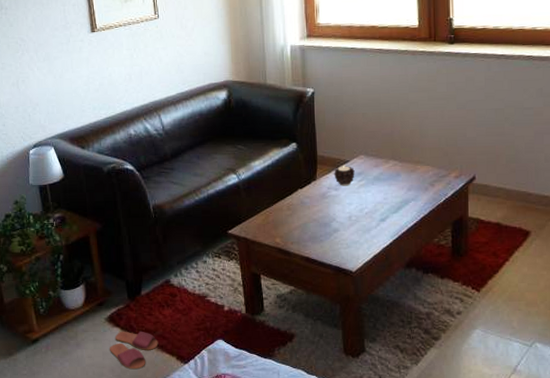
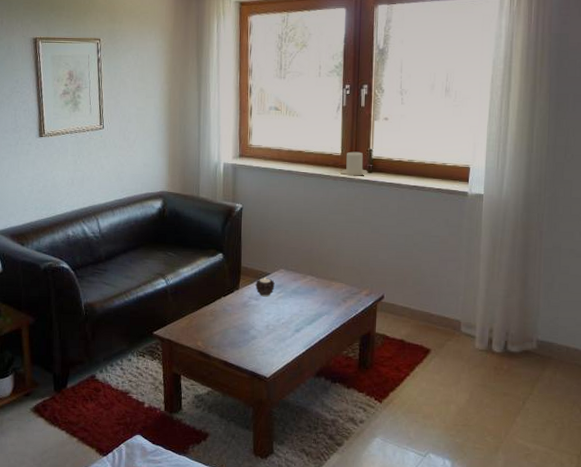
slippers: present [110,331,159,370] -> none [33,421,80,460]
candle: none [419,22,450,50] -> present [341,151,369,177]

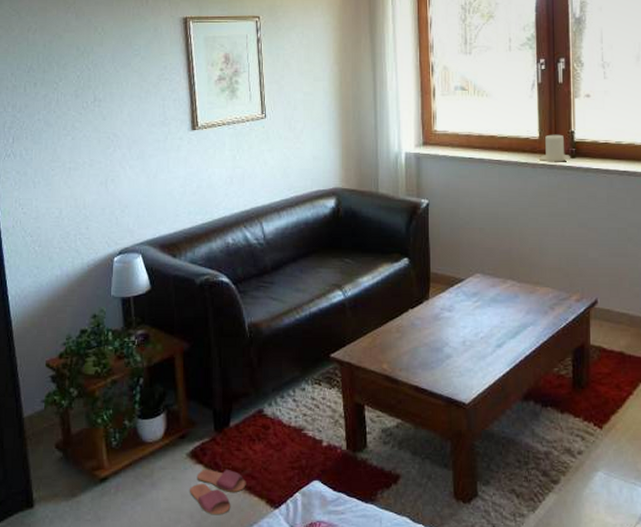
slippers: none [33,421,80,460] -> present [190,469,246,515]
candle: present [255,278,275,297] -> none [448,285,470,307]

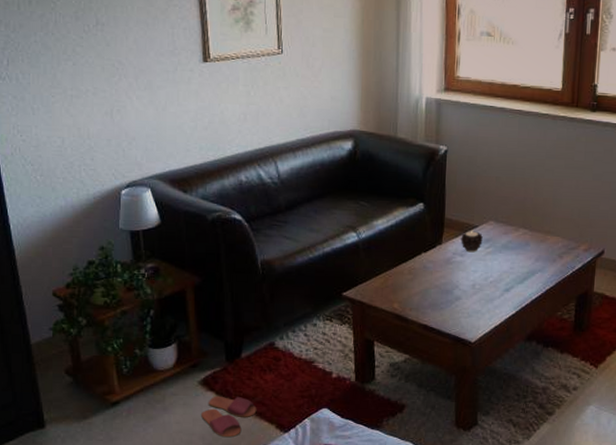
candle: none [448,285,470,307] -> present [461,231,483,253]
candle: present [540,134,571,163] -> none [561,86,592,116]

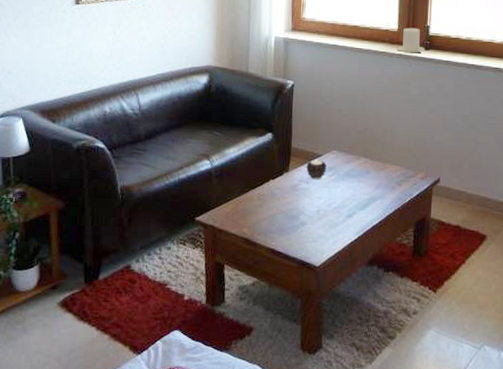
slippers: present [201,395,257,438] -> none [59,317,112,359]
candle: none [561,86,592,116] -> present [397,27,426,54]

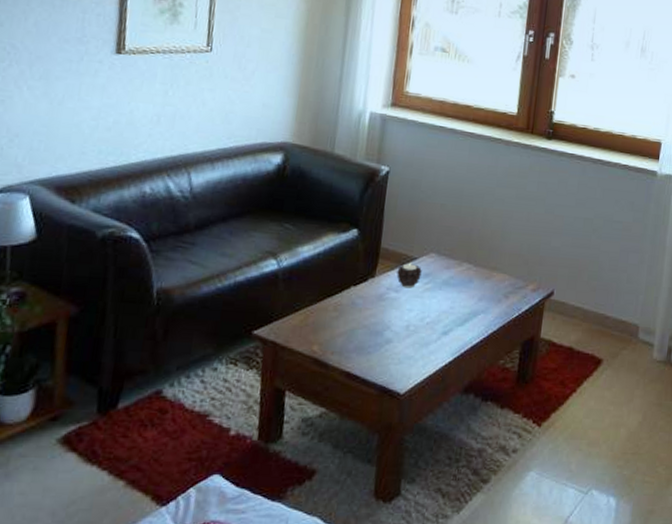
candle: present [397,27,426,54] -> none [514,111,548,144]

